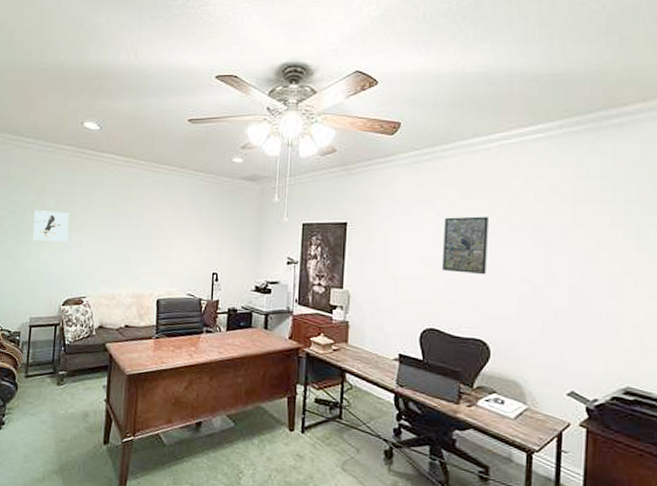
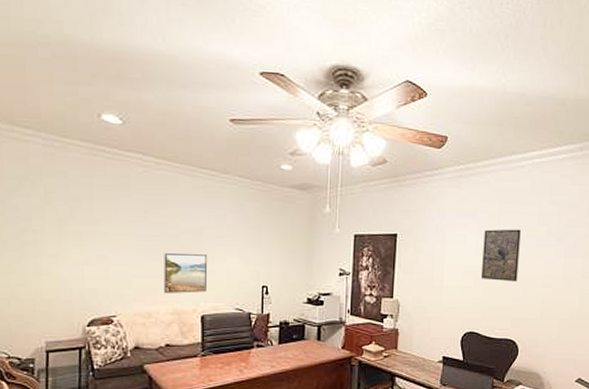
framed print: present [33,210,69,242] -> none [42,217,90,254]
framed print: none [126,241,165,278] -> present [164,253,208,293]

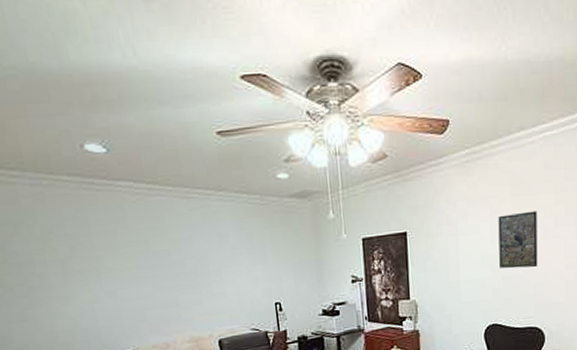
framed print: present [164,253,208,293] -> none [171,278,220,322]

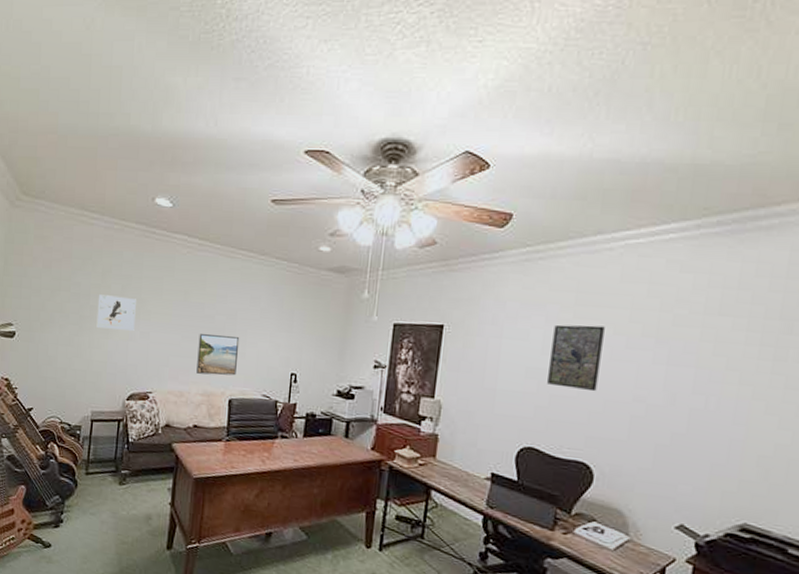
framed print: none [45,258,98,296] -> present [96,294,136,331]
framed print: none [171,278,220,322] -> present [196,334,240,376]

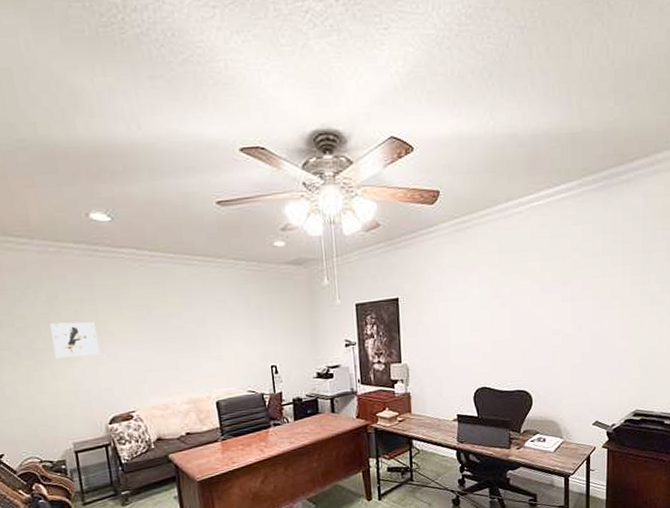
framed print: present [196,334,240,376] -> none [171,341,218,384]
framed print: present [547,324,605,392] -> none [487,278,525,334]

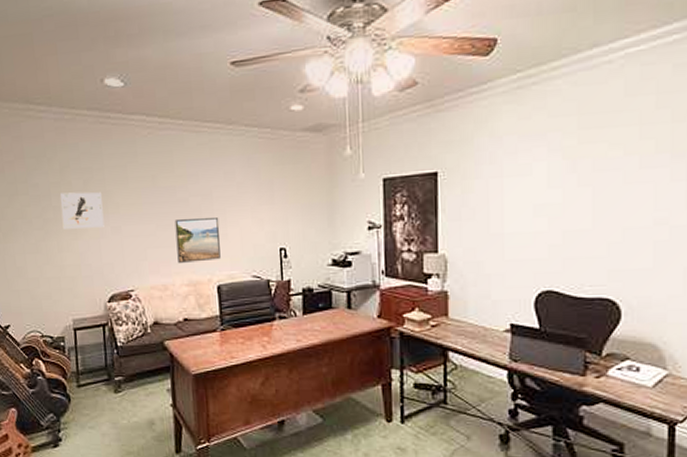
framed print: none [171,341,218,384] -> present [174,218,221,263]

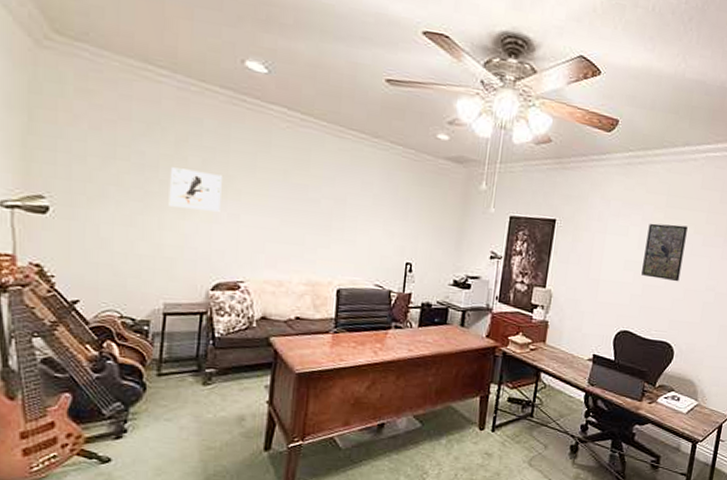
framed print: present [174,218,221,263] -> none [299,218,350,265]
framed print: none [558,148,614,221] -> present [641,223,688,282]

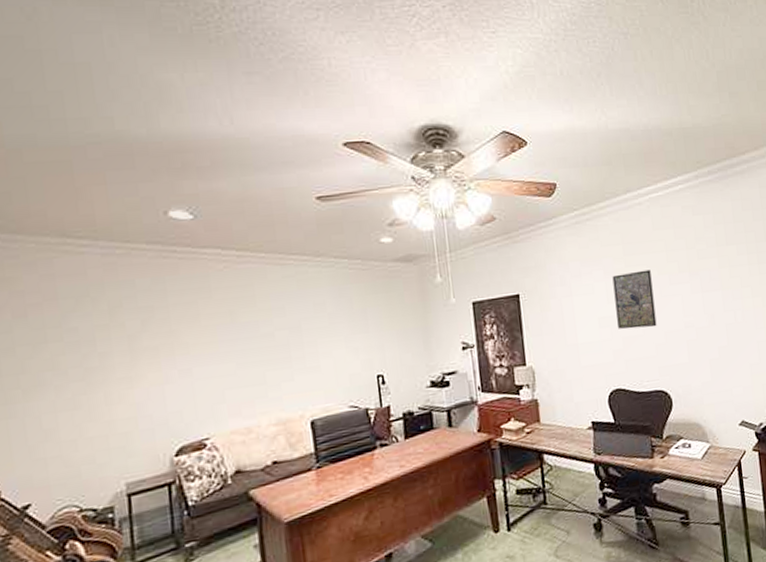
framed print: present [168,167,222,212] -> none [109,332,170,378]

